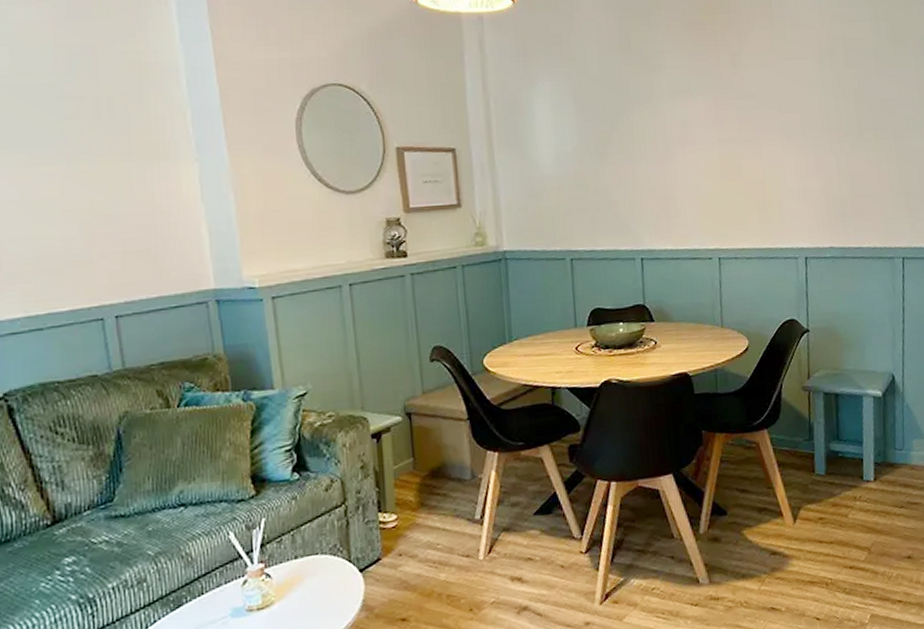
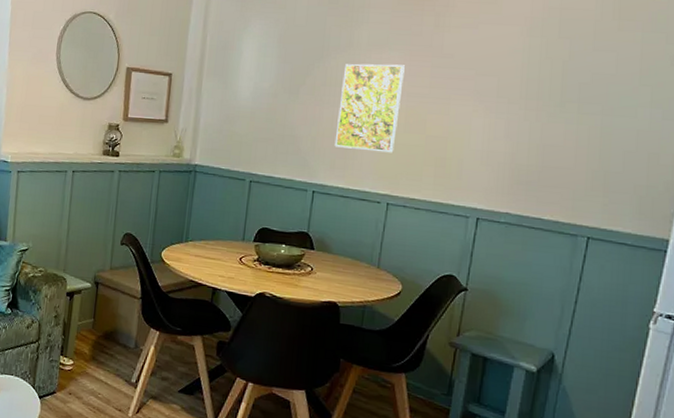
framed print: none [650,110,716,207] -> present [334,63,406,153]

